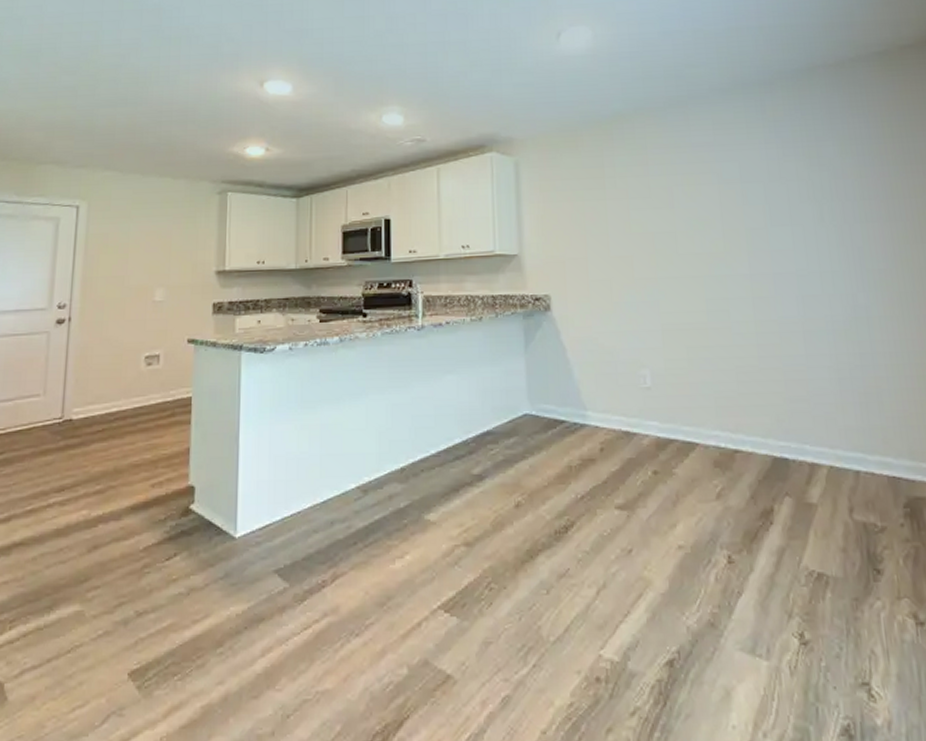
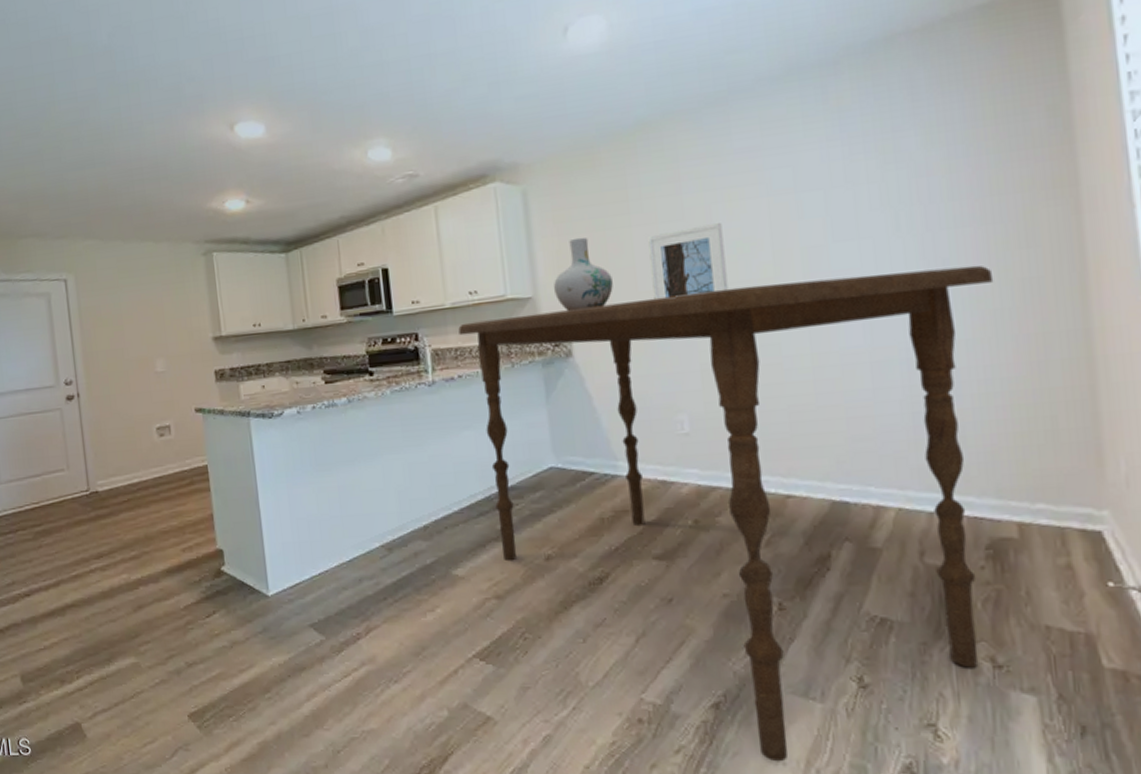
dining table: none [450,254,904,725] -> present [458,265,994,762]
vase: none [538,205,589,270] -> present [554,237,613,312]
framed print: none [620,203,686,264] -> present [648,223,728,299]

